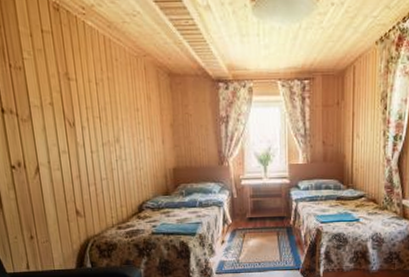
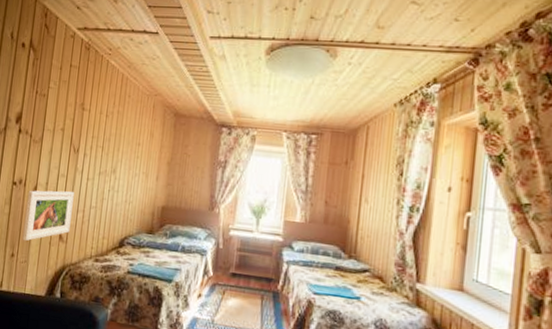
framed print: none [30,166,86,222] -> present [22,190,74,242]

